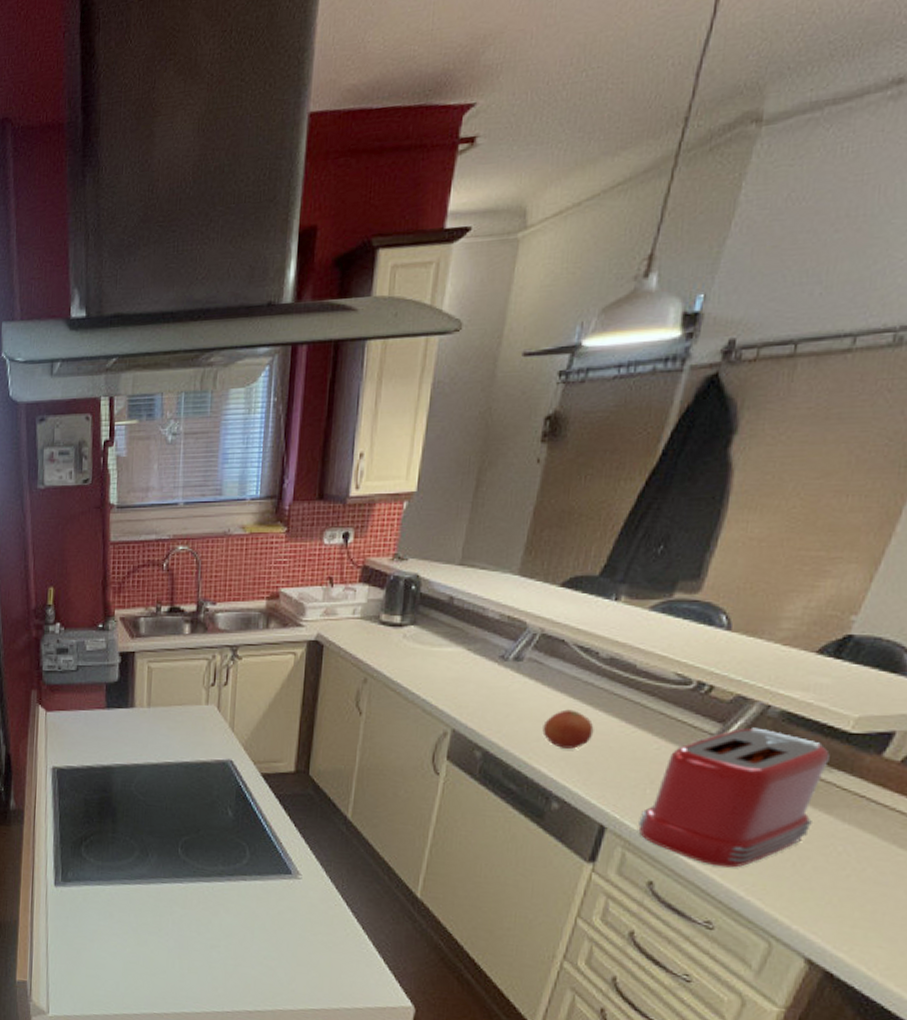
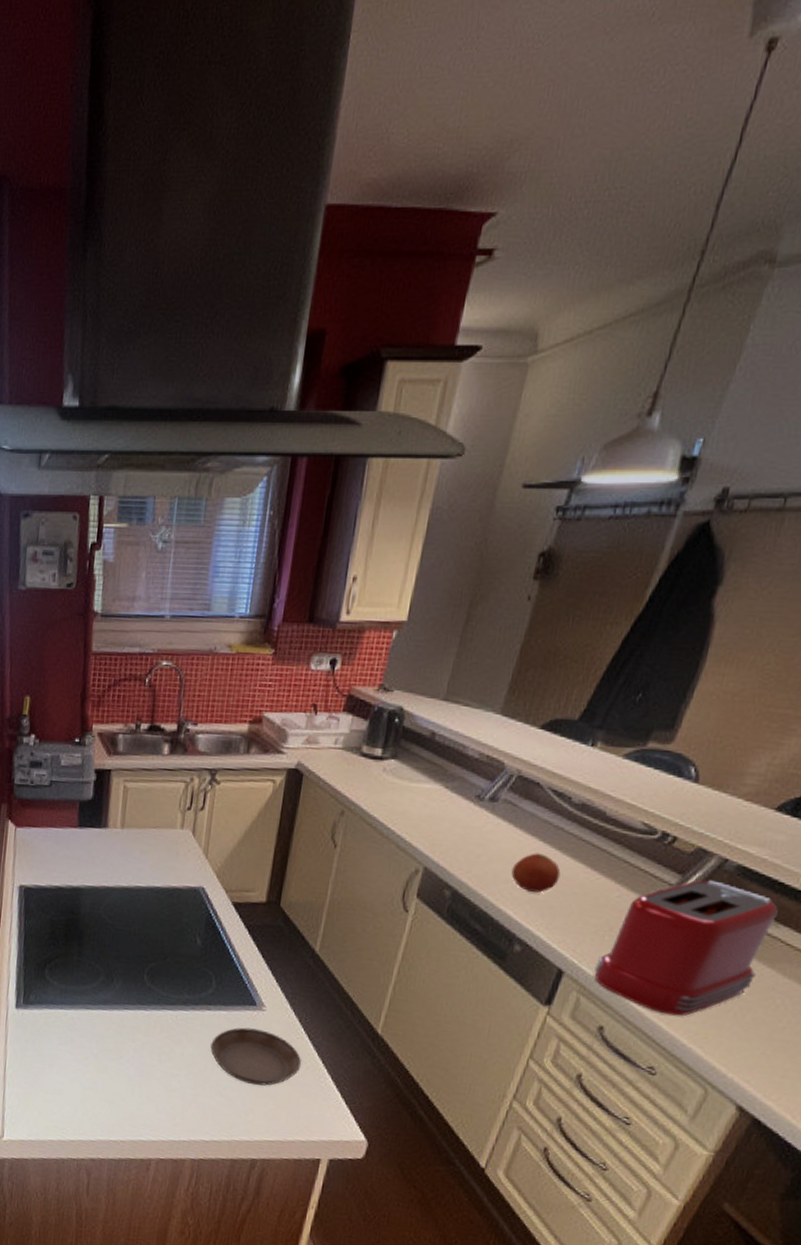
saucer: none [248,896,342,954] -> present [210,1027,302,1086]

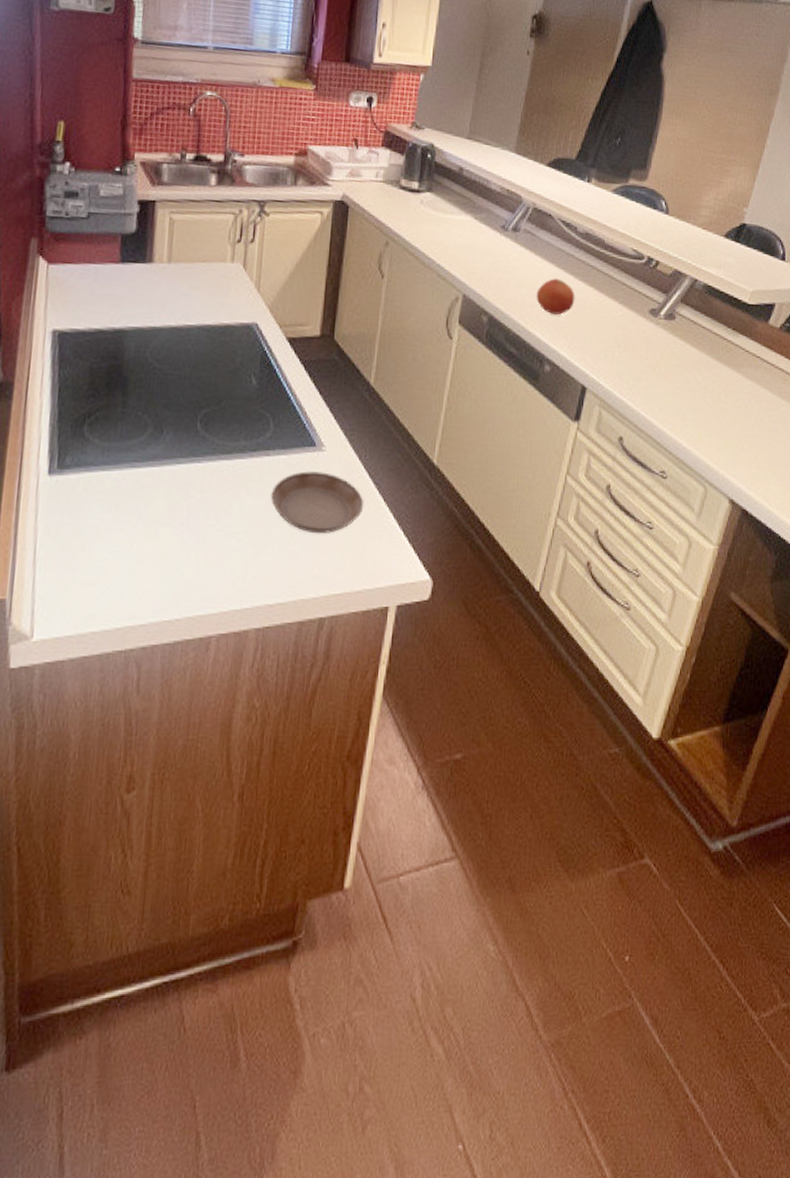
toaster: present [594,880,778,1017] -> none [610,298,736,422]

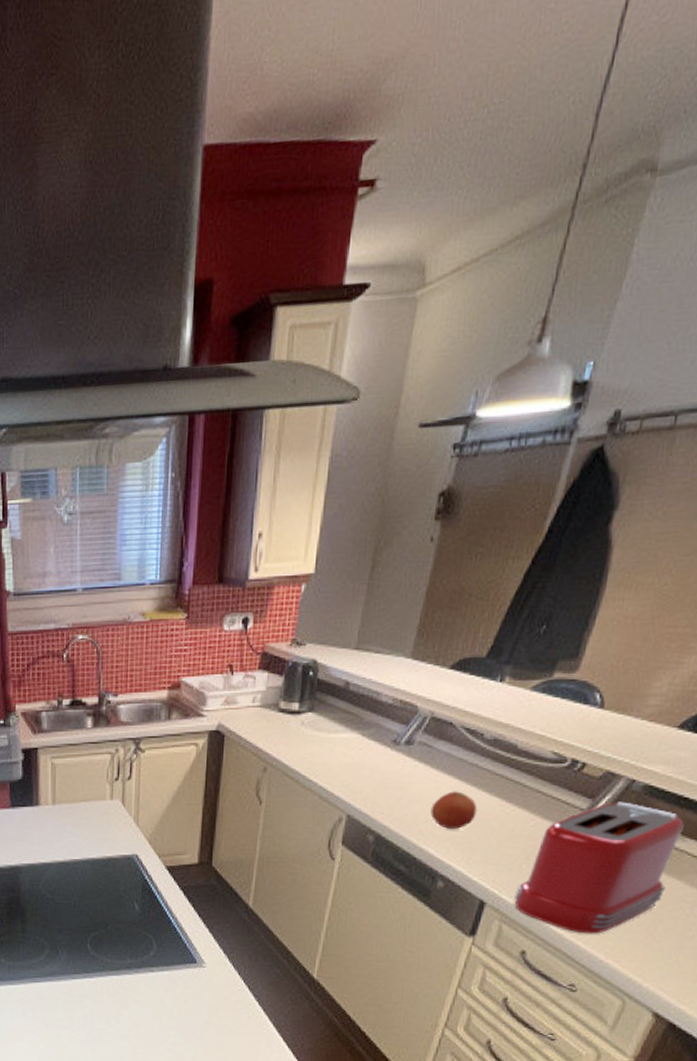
saucer: present [271,471,364,534] -> none [156,985,244,1039]
toaster: none [610,298,736,422] -> present [514,802,684,934]

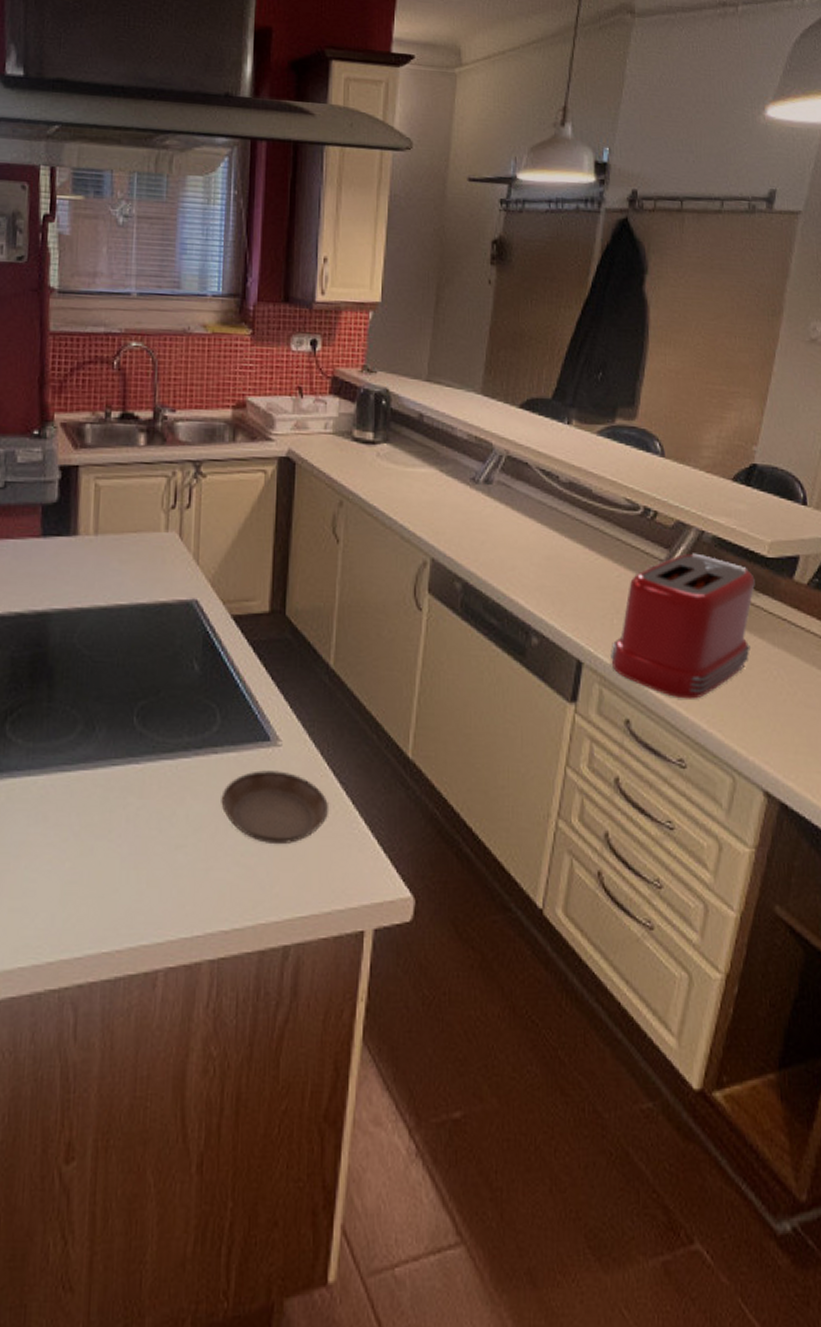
saucer: none [156,985,244,1039] -> present [221,770,330,845]
fruit: present [430,791,478,829] -> none [516,536,562,578]

